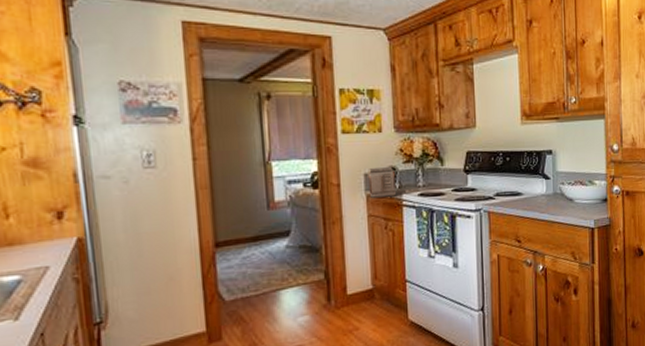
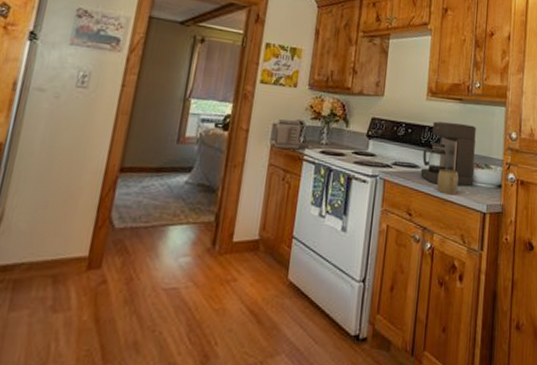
coffee maker: none [524,143,579,208] -> present [420,121,476,186]
mug: none [542,191,563,217] -> present [437,168,459,195]

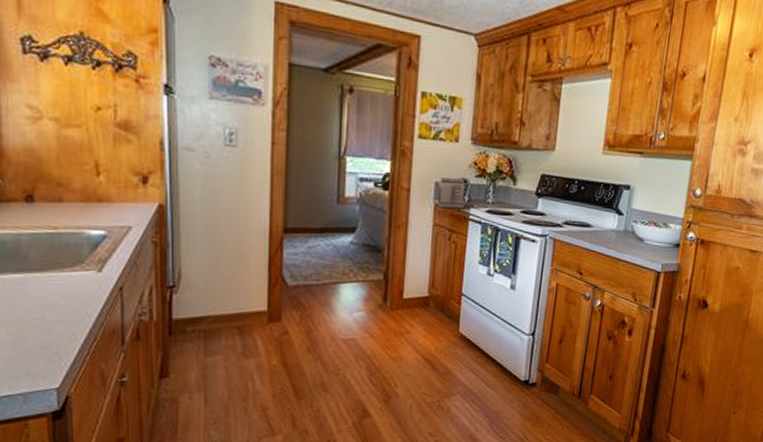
coffee maker: present [420,121,476,186] -> none [592,177,657,245]
mug: present [437,168,459,195] -> none [610,227,634,254]

